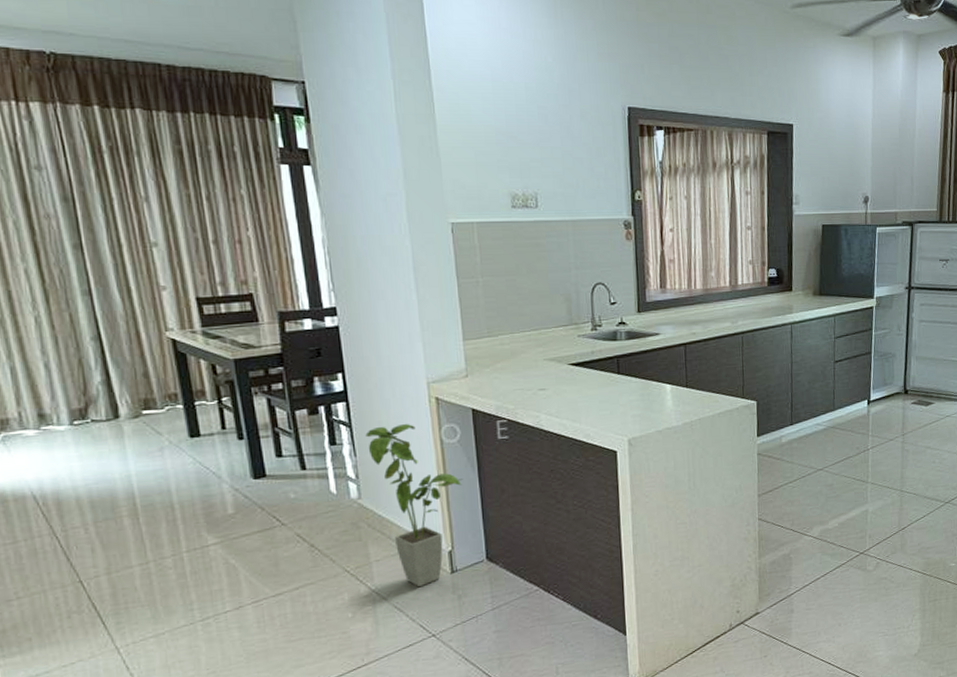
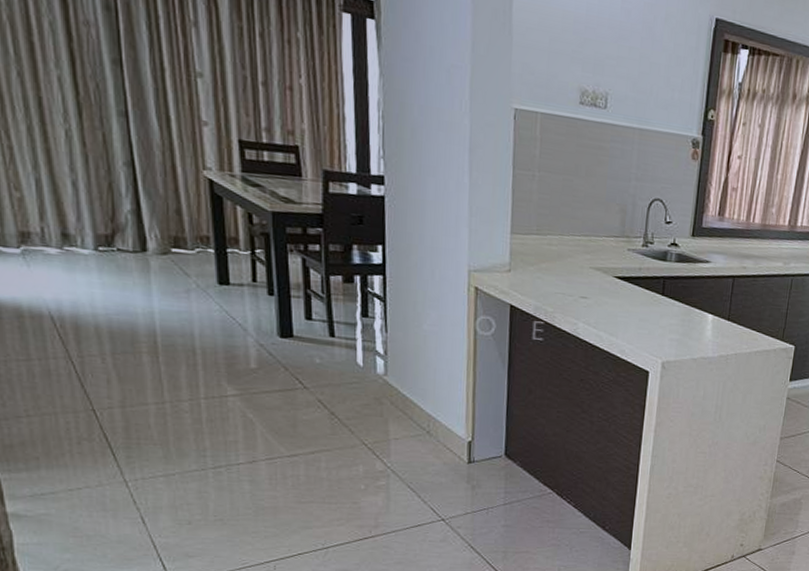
house plant: present [365,423,463,588] -> none [399,306,492,472]

